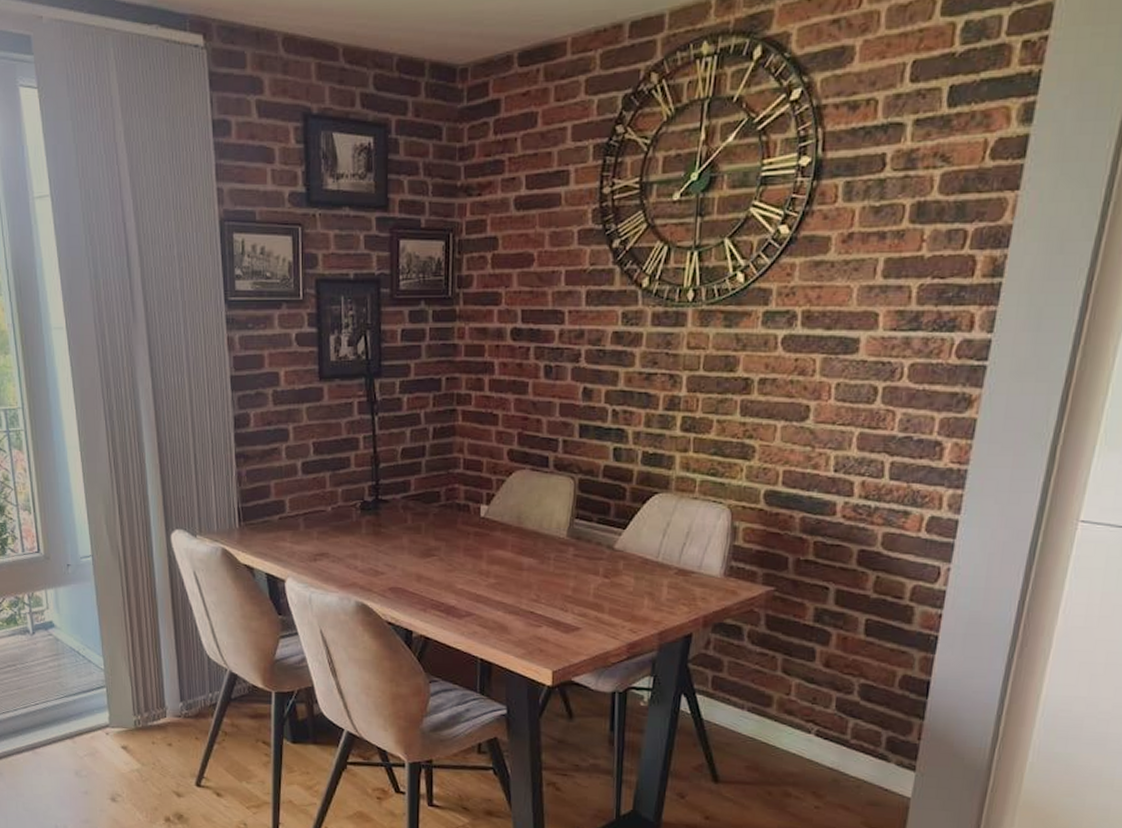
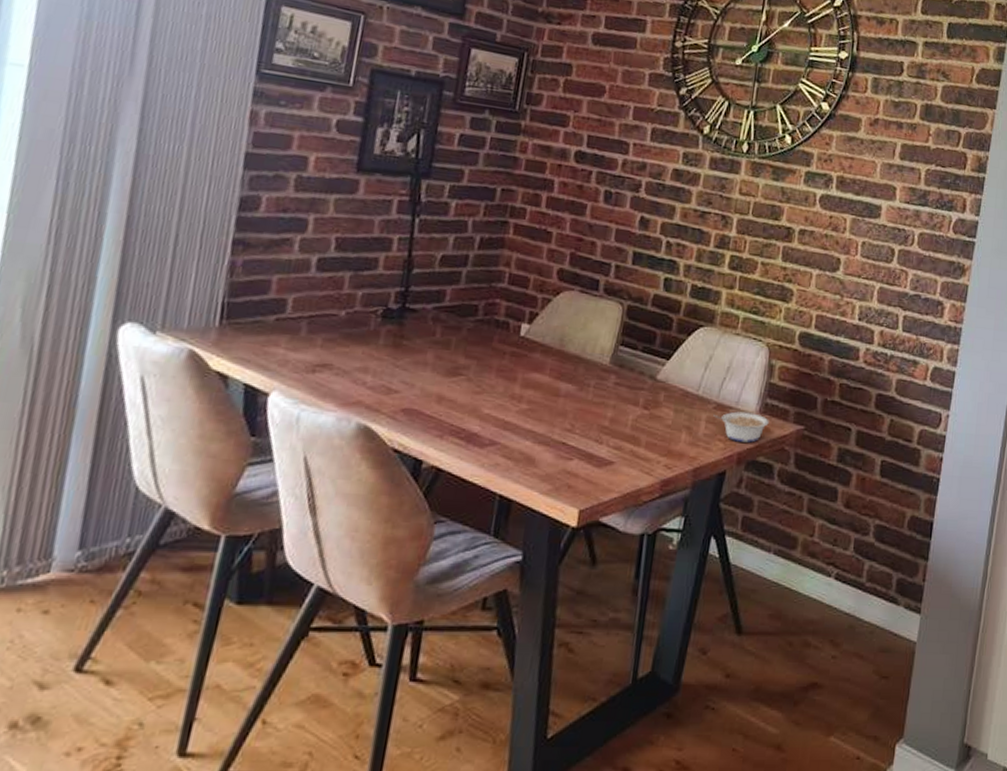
legume: none [675,576,735,606] -> present [713,411,769,443]

